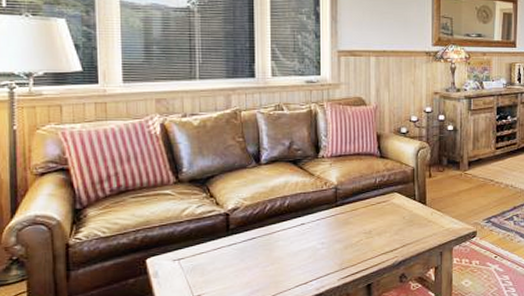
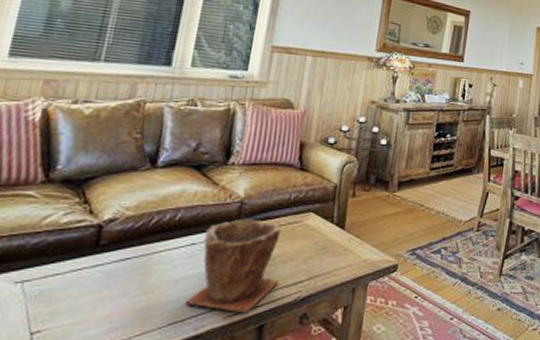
plant pot: none [305,201,378,275] -> present [185,219,282,312]

